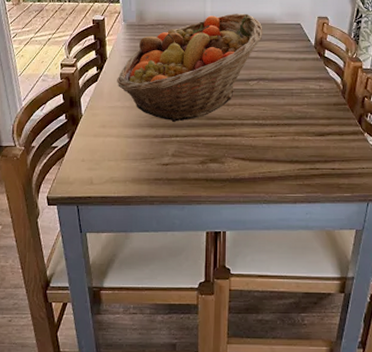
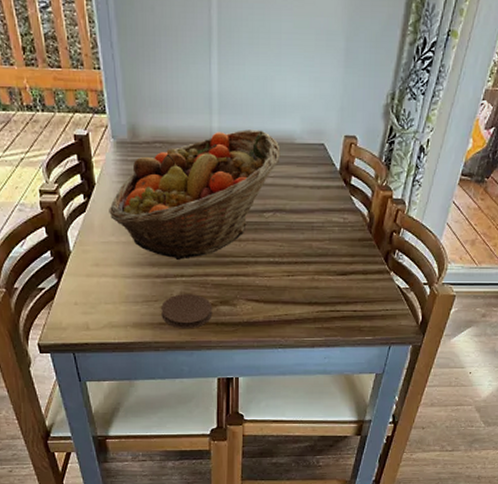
coaster: none [157,152,203,185] -> present [161,294,213,329]

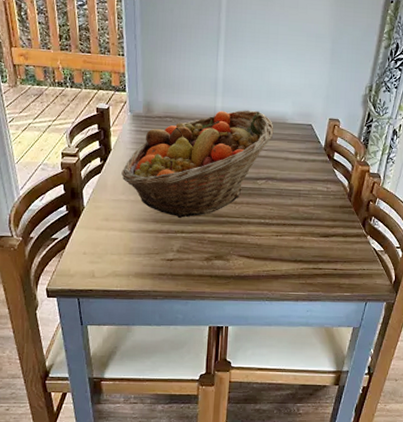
coaster: present [161,294,213,329] -> none [161,248,208,280]

